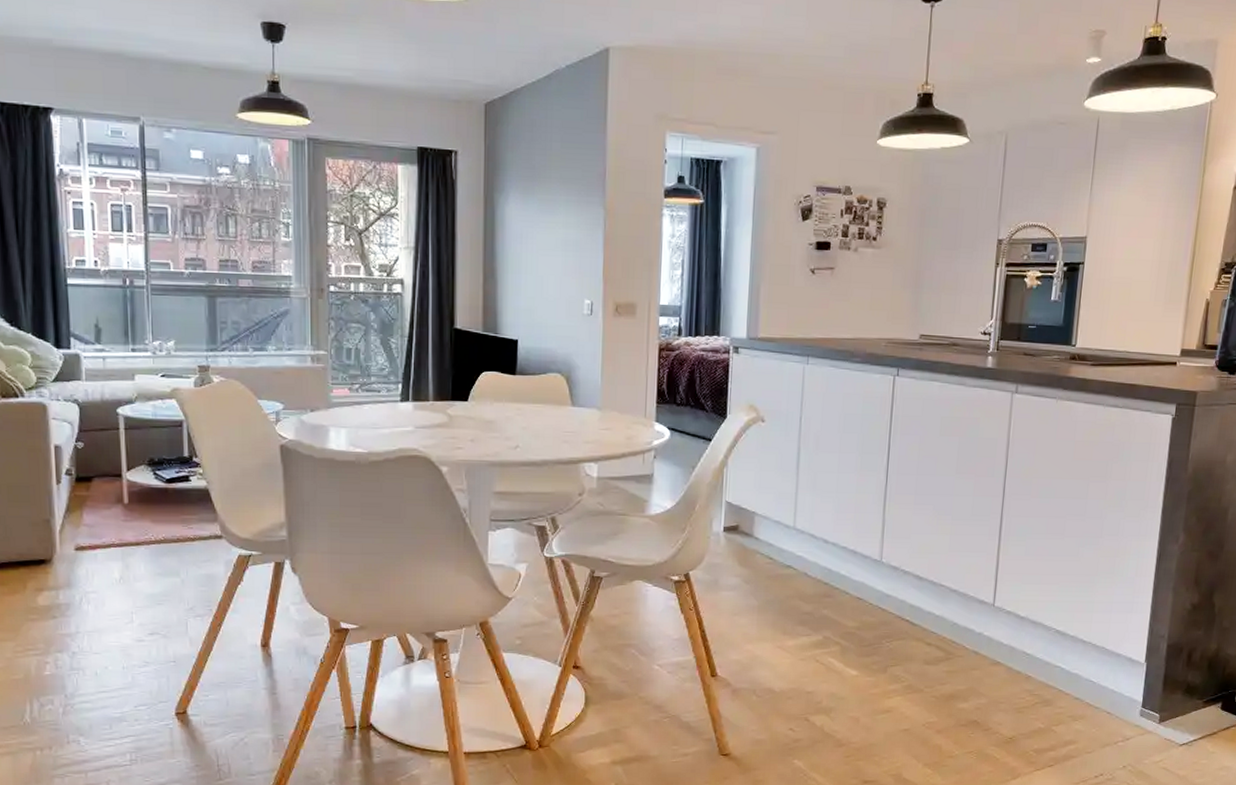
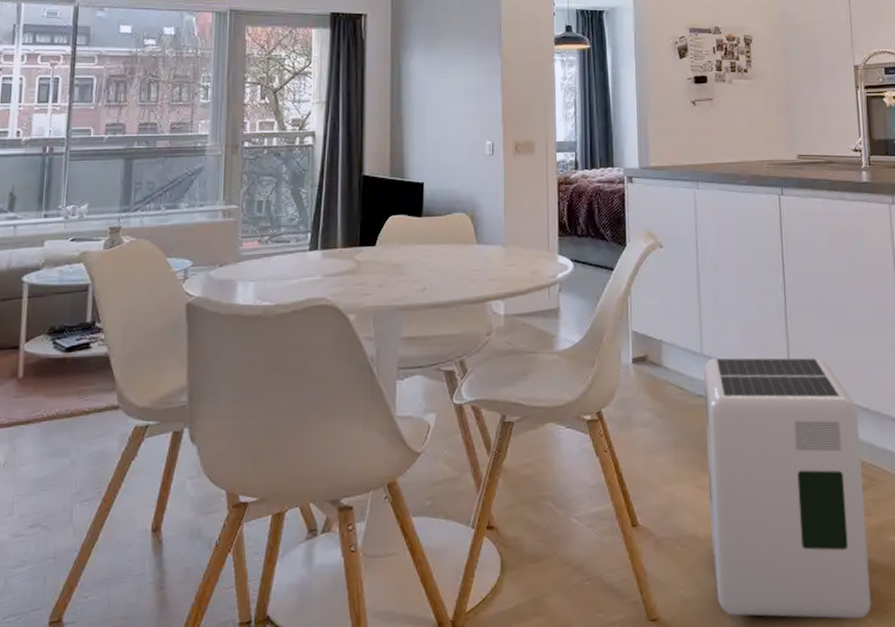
air purifier: none [786,532,946,769] -> present [704,357,871,619]

